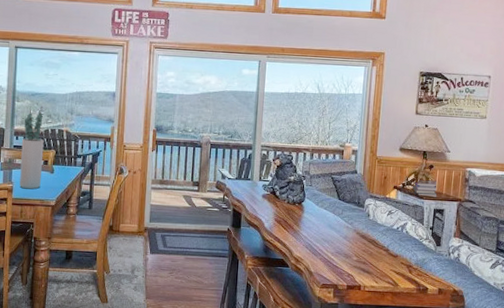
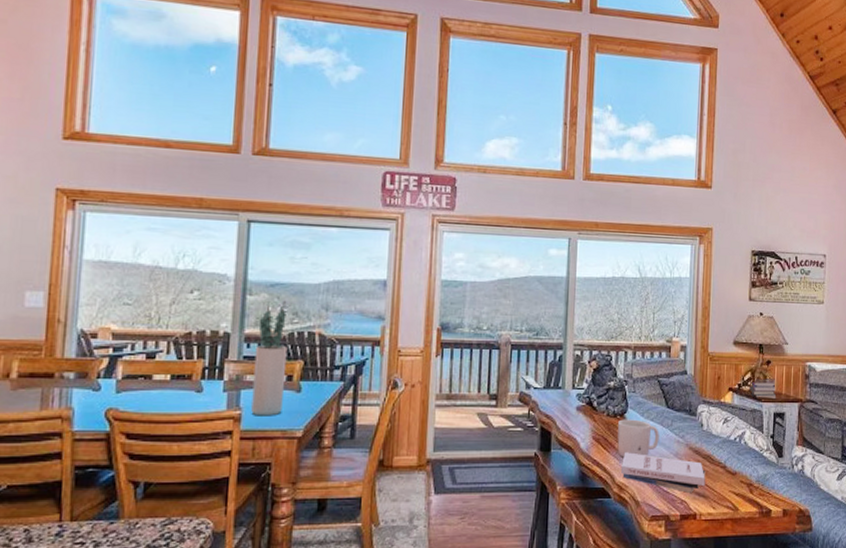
mug: none [295,206,331,237] -> present [617,419,659,458]
books: none [298,233,370,269] -> present [621,452,706,493]

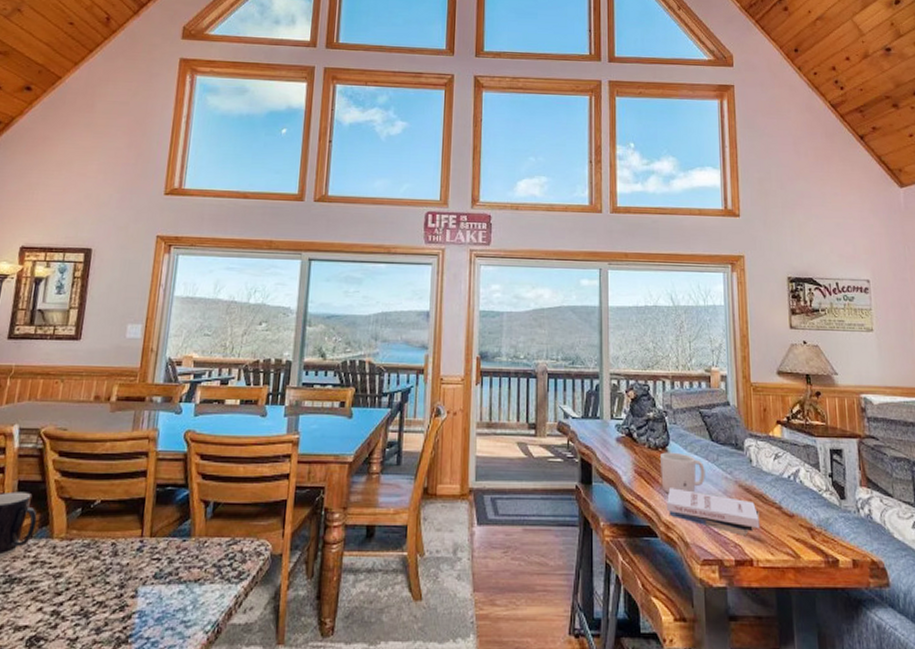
vase: present [251,300,288,416] -> none [308,331,341,441]
books: present [749,378,777,401] -> none [800,411,831,436]

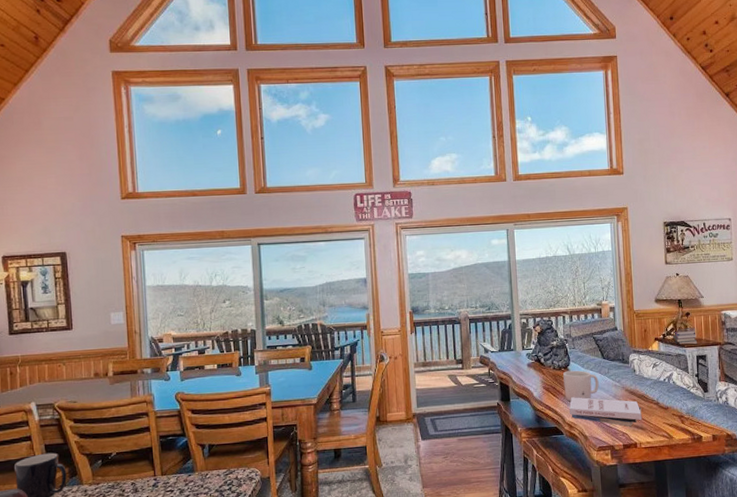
books: none [800,411,831,436] -> present [673,327,698,347]

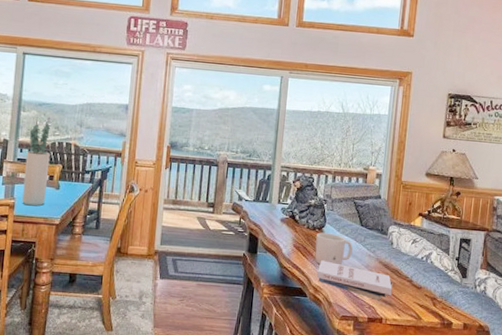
vase: none [275,301,300,390] -> present [22,117,51,206]
books: present [673,327,698,347] -> none [438,207,464,227]

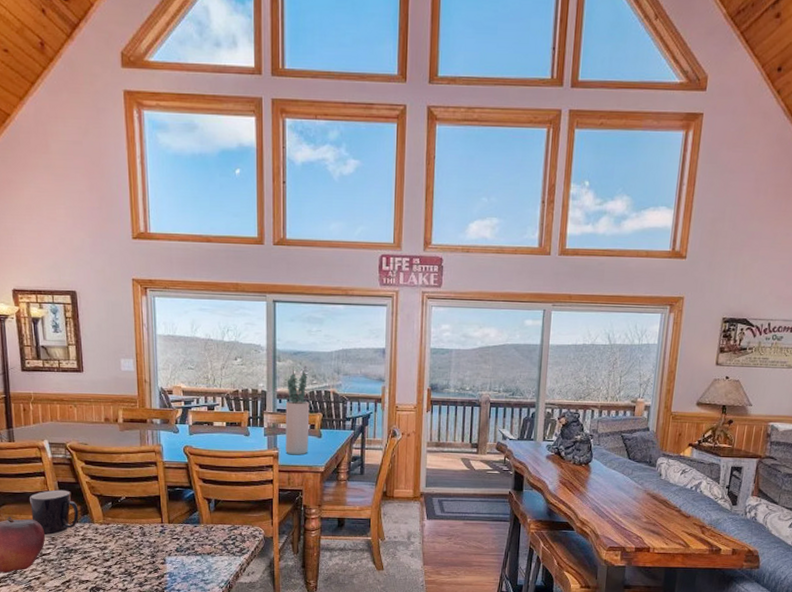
mug: present [314,232,353,265] -> none [581,467,620,499]
books: present [317,260,393,300] -> none [584,495,661,530]

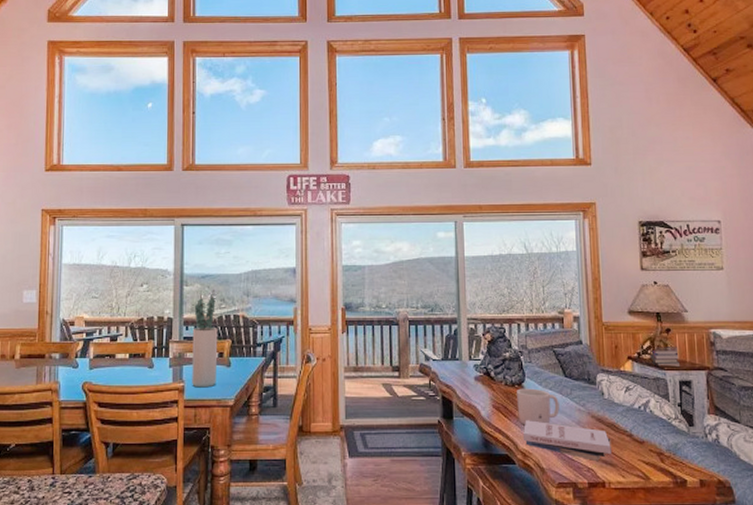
mug: none [581,467,620,499] -> present [517,388,560,426]
books: none [584,495,661,530] -> present [523,420,612,461]
books: none [709,436,736,456] -> present [650,347,681,369]

